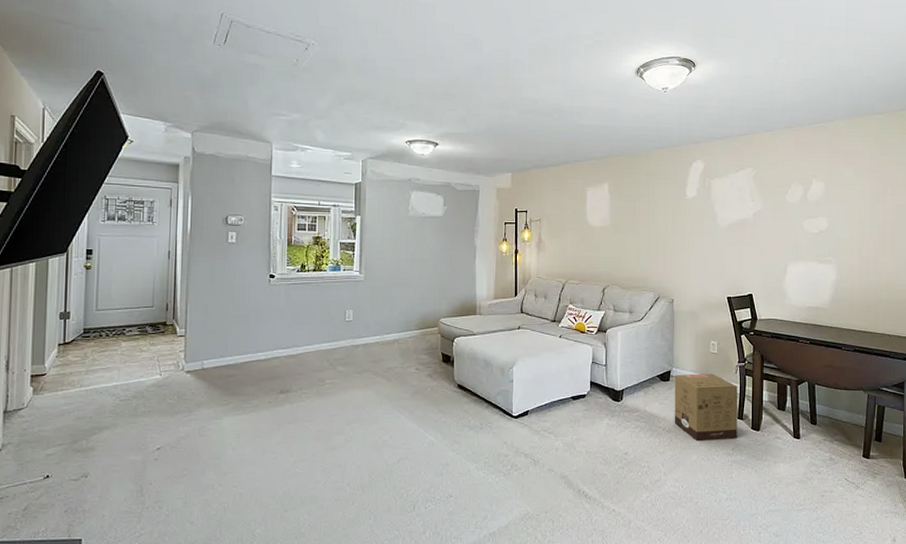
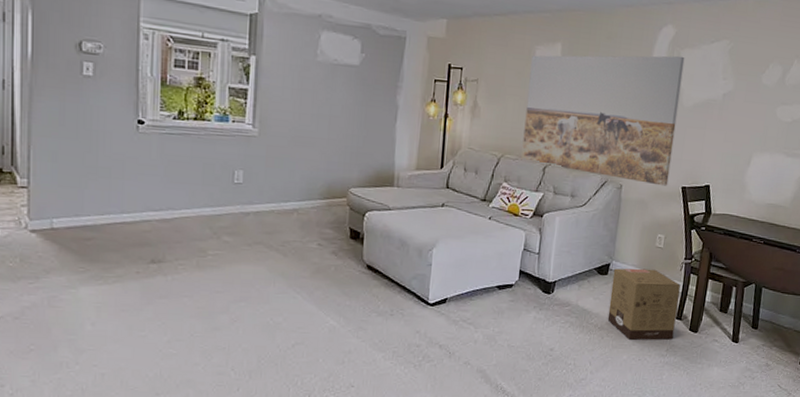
wall art: none [583,185,715,298] -> present [521,55,685,186]

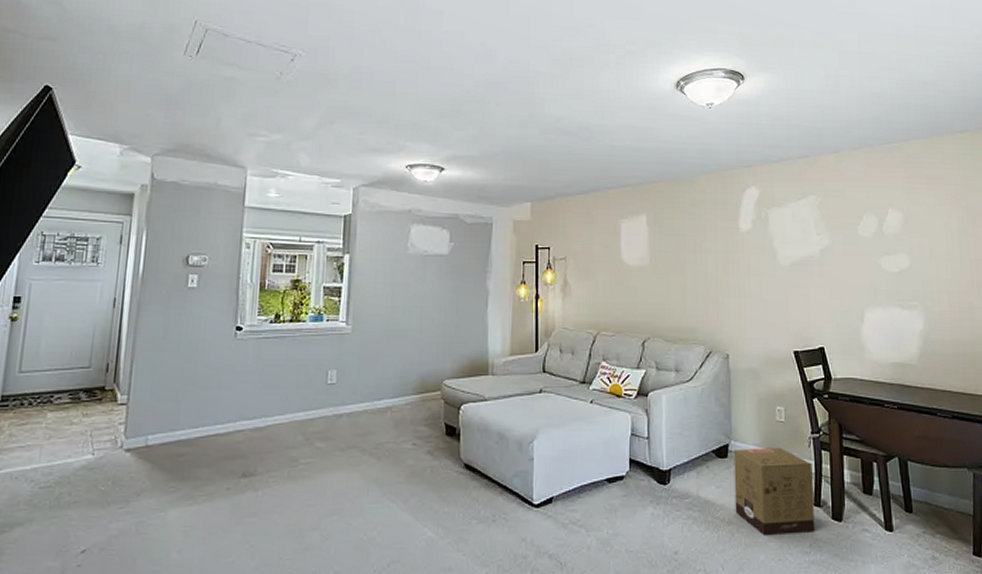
wall art: present [521,55,685,186] -> none [618,215,778,352]

